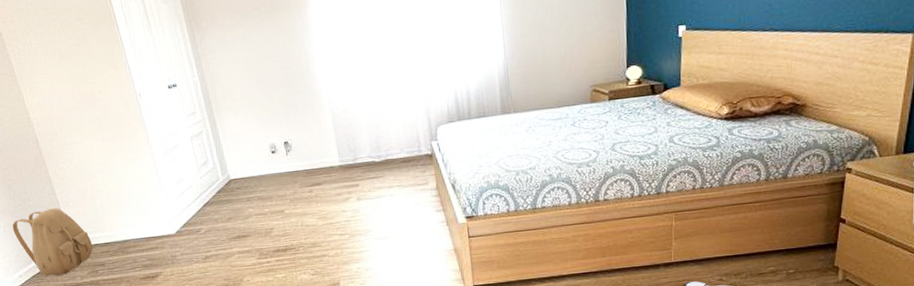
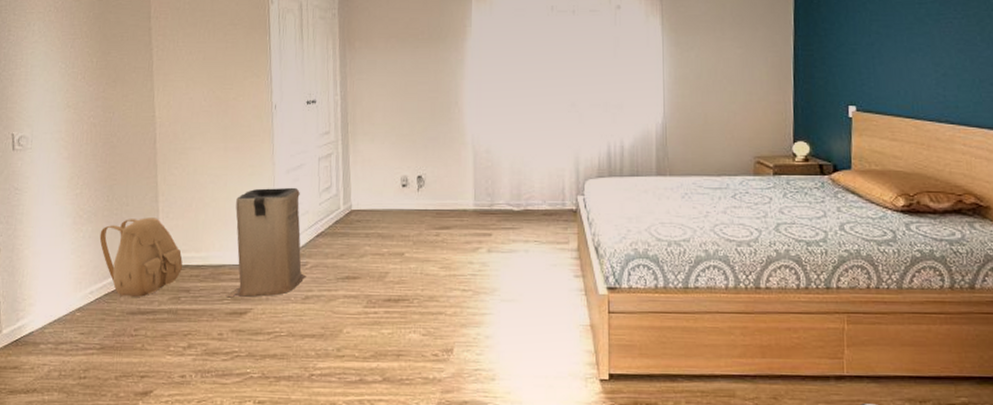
laundry basket: none [125,166,202,266] -> present [225,187,305,298]

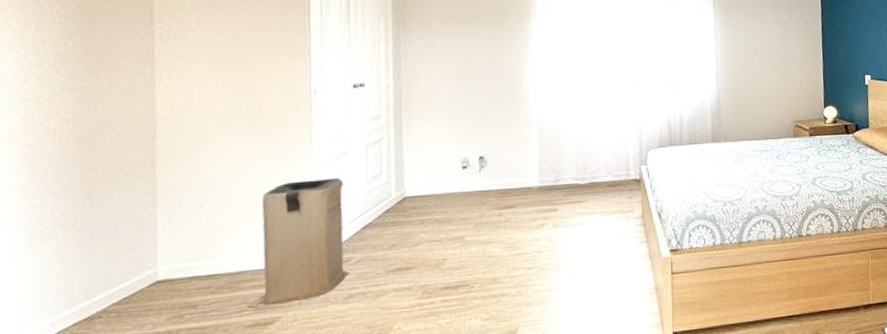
backpack: present [99,218,183,297] -> none [67,225,188,324]

